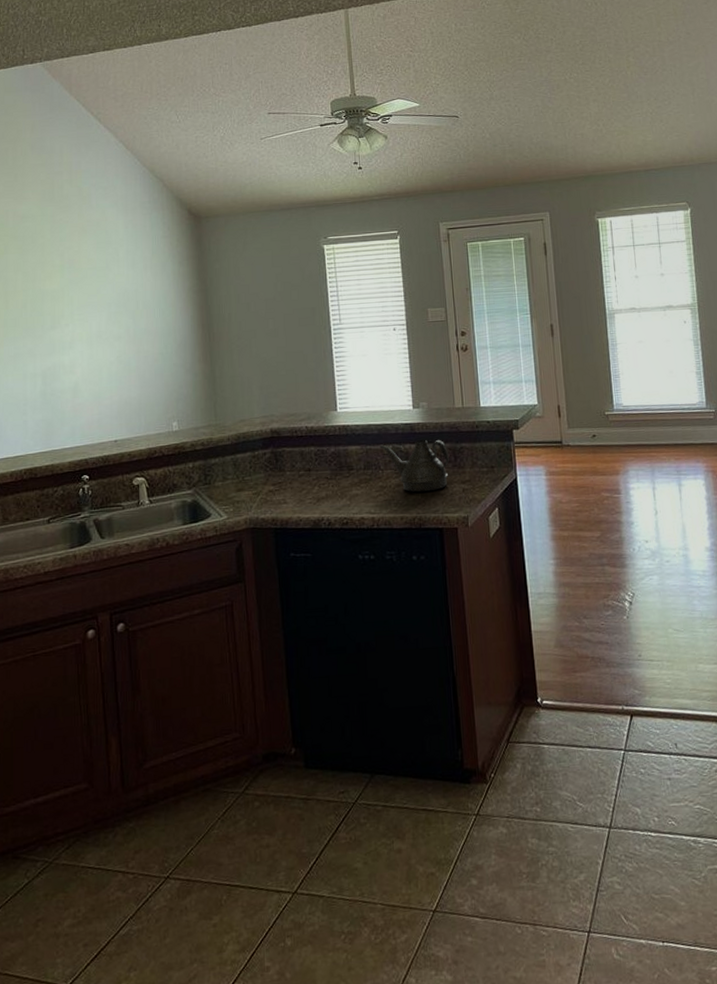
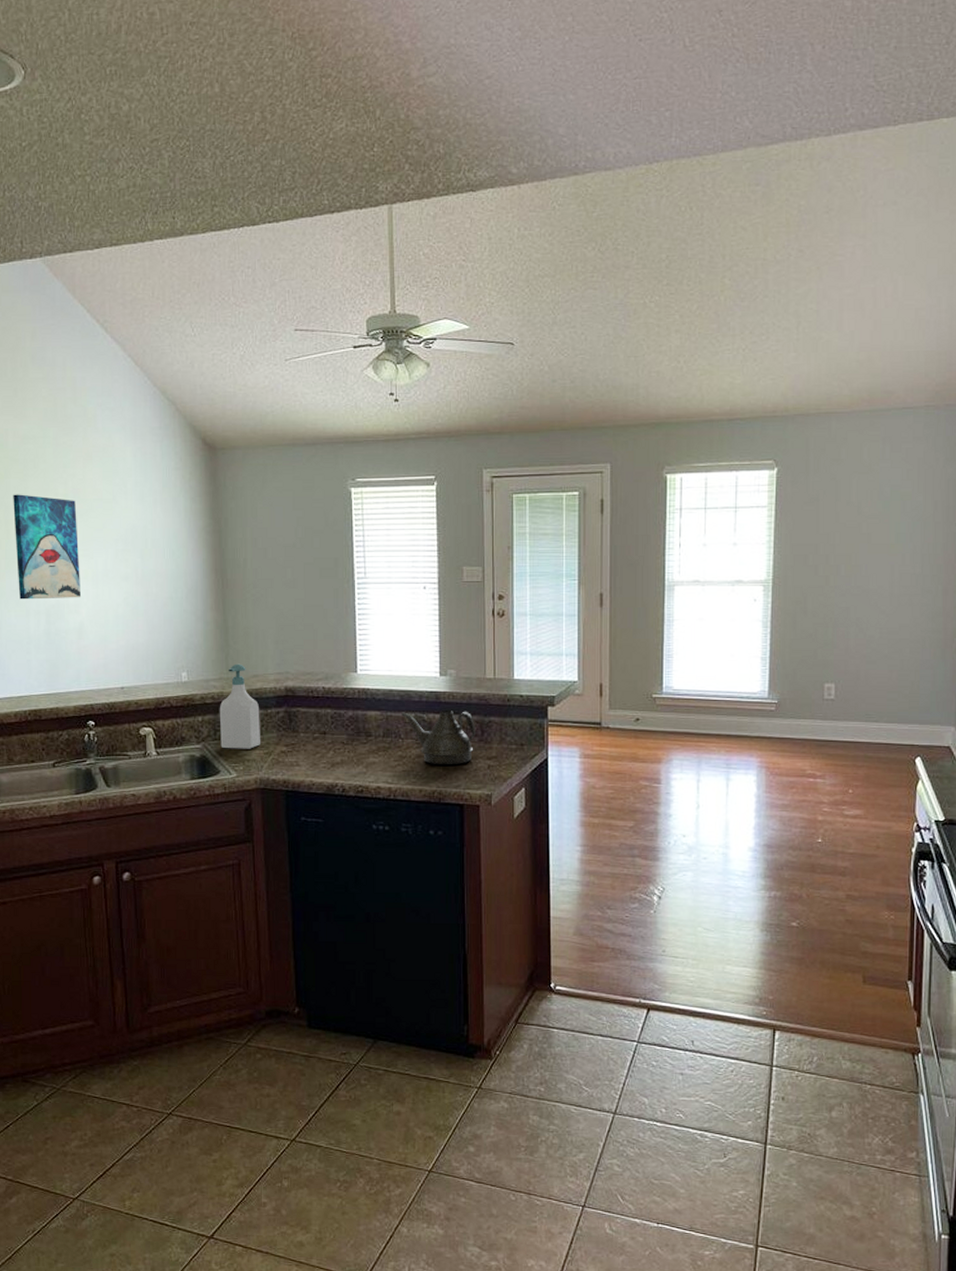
wall art: none [12,267,77,364] -> present [13,494,82,600]
soap bottle: none [209,410,249,492] -> present [219,663,260,749]

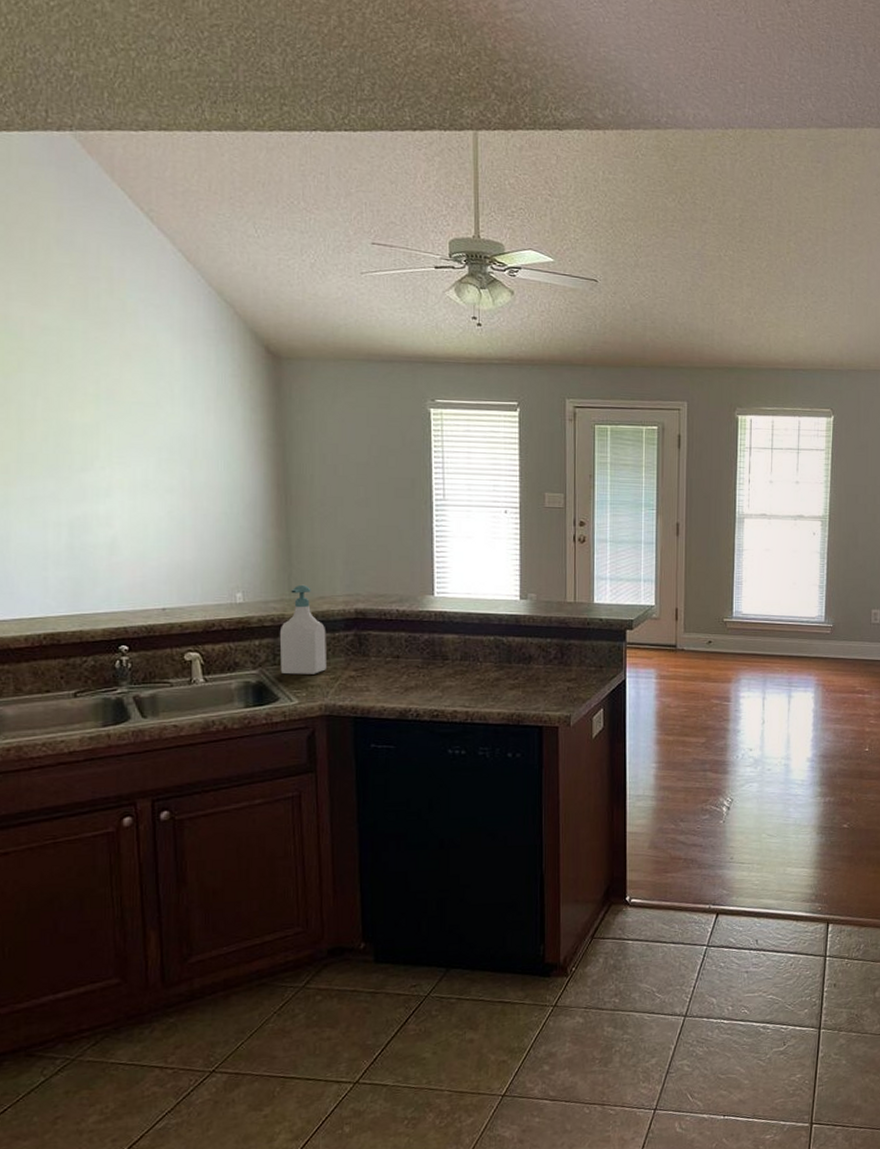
wall art: present [13,494,82,600] -> none [29,390,115,510]
teapot: present [401,711,475,765] -> none [480,634,555,688]

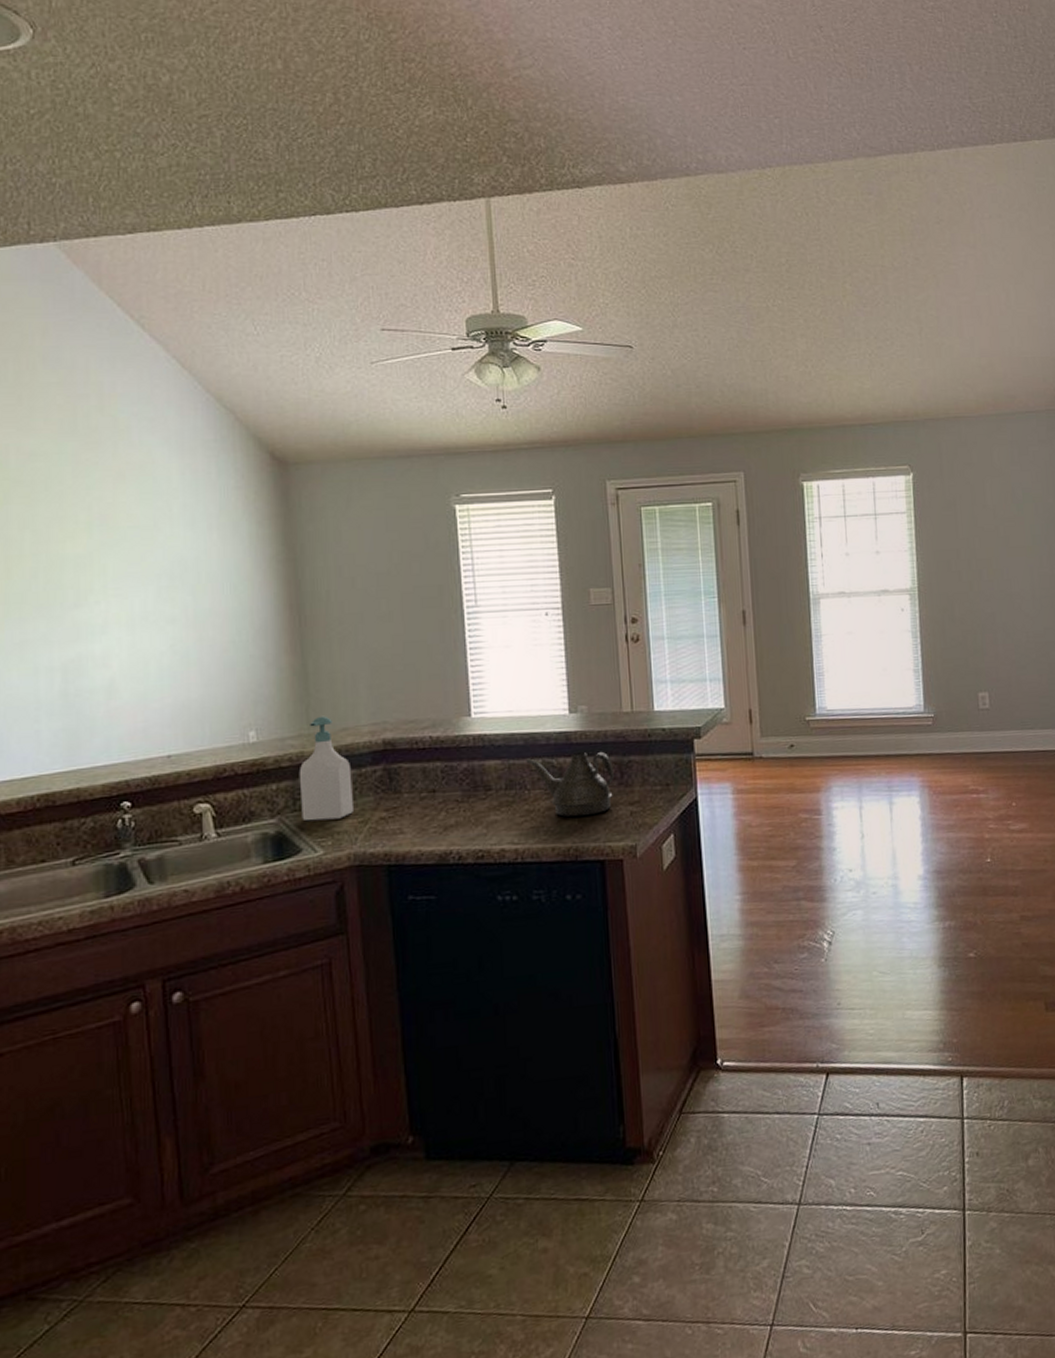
teapot: none [480,634,555,688] -> present [526,752,614,817]

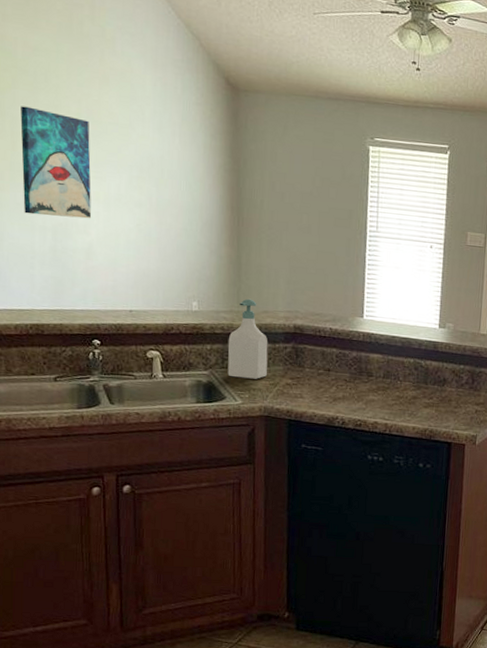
wall art: none [16,523,112,655] -> present [20,106,92,219]
teapot: present [526,752,614,817] -> none [401,357,467,408]

